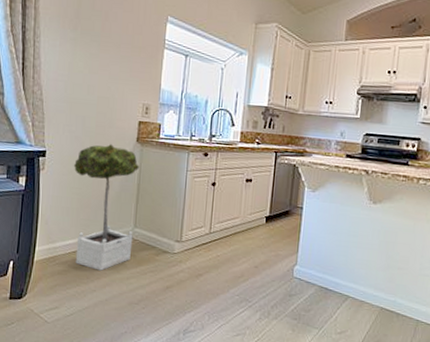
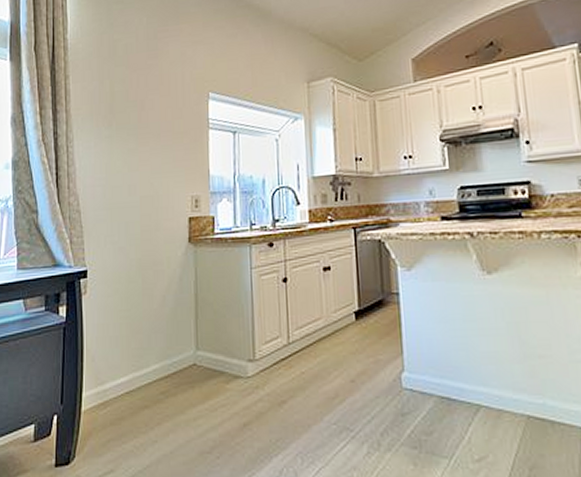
potted tree: present [73,143,140,271] -> none [119,249,196,413]

